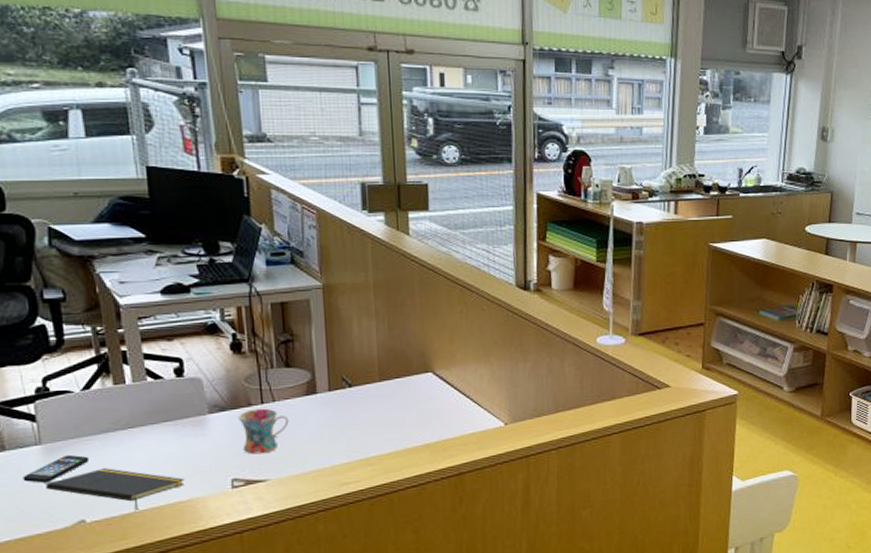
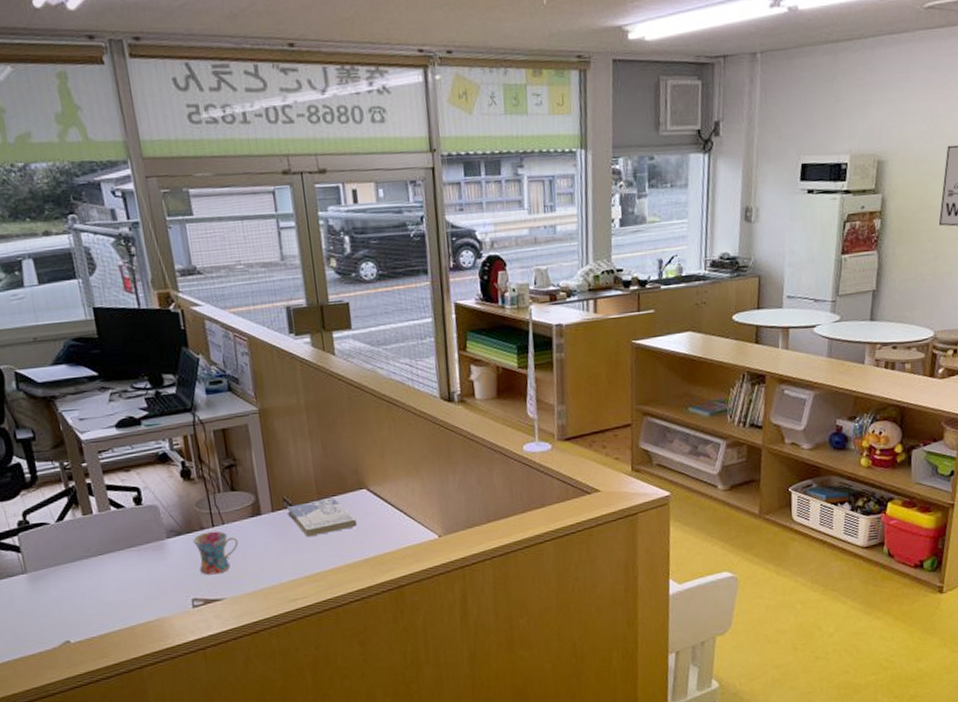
smartphone: present [22,454,90,483] -> none [14,581,69,608]
notepad: present [45,468,185,512] -> none [34,592,152,632]
book: none [346,380,419,419] -> present [287,498,357,538]

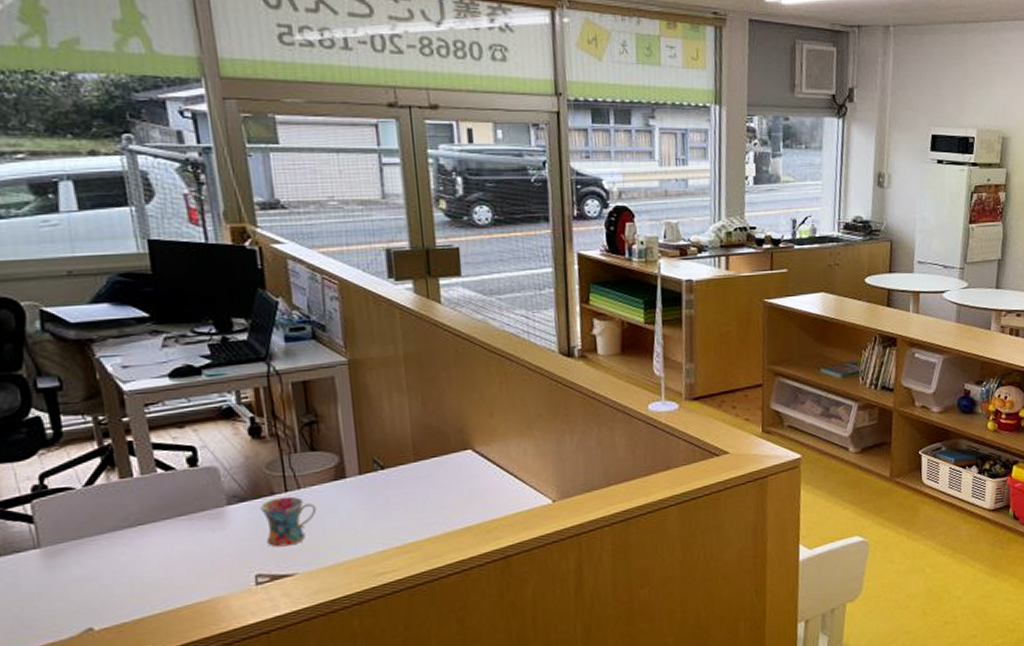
book: present [287,498,357,538] -> none [378,459,459,503]

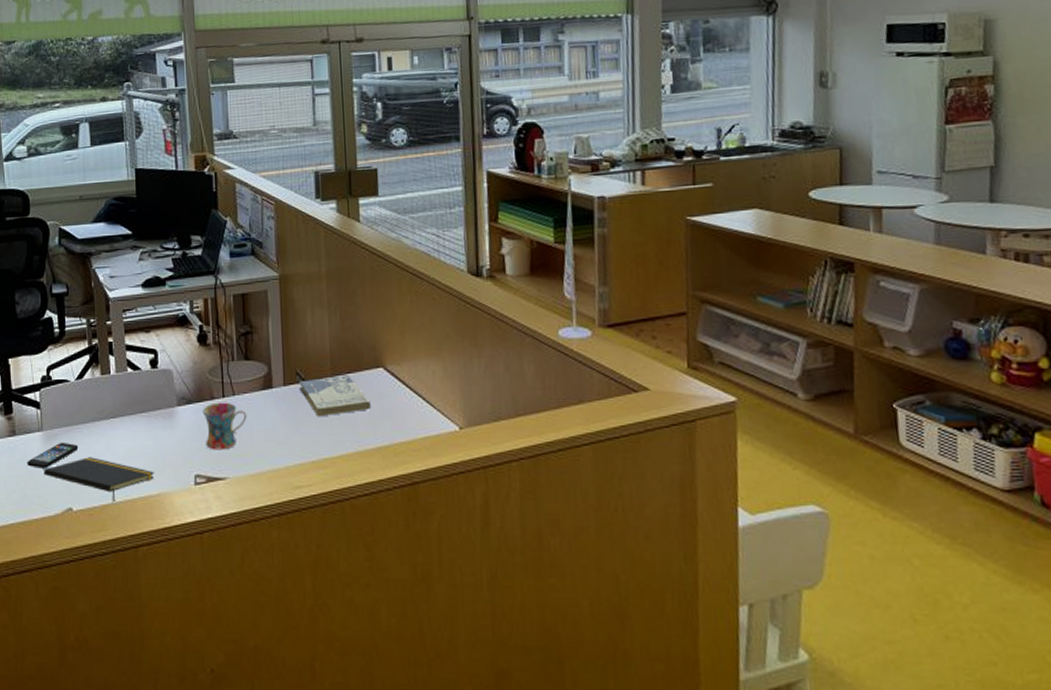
smartphone: none [20,557,96,590] -> present [27,442,79,468]
notepad: none [47,570,204,616] -> present [44,457,155,503]
book: none [378,459,459,503] -> present [299,375,371,417]

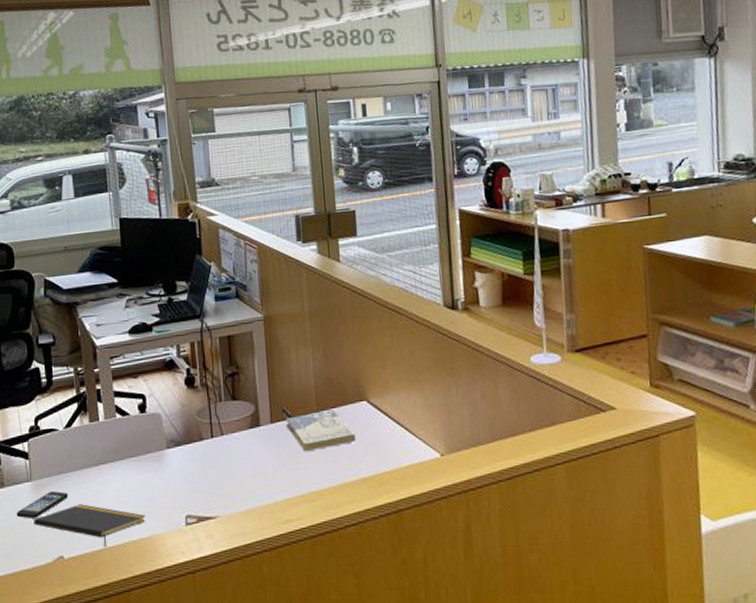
mug: present [202,402,247,450] -> none [191,442,236,490]

